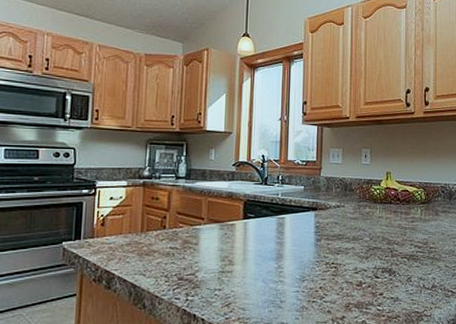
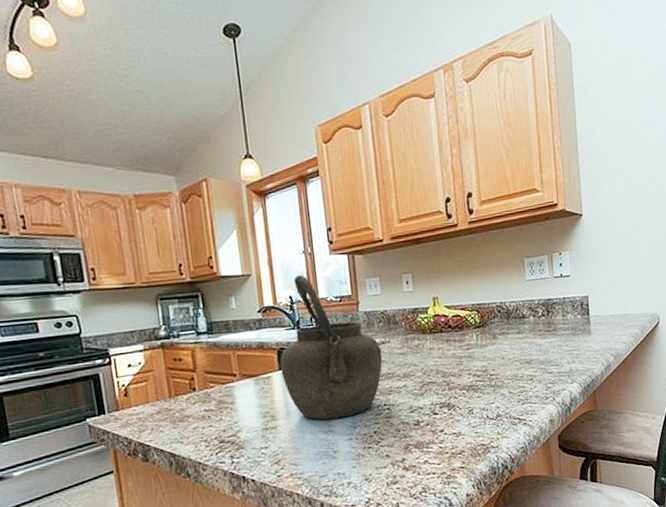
kettle: none [244,138,336,271] -> present [280,275,383,420]

